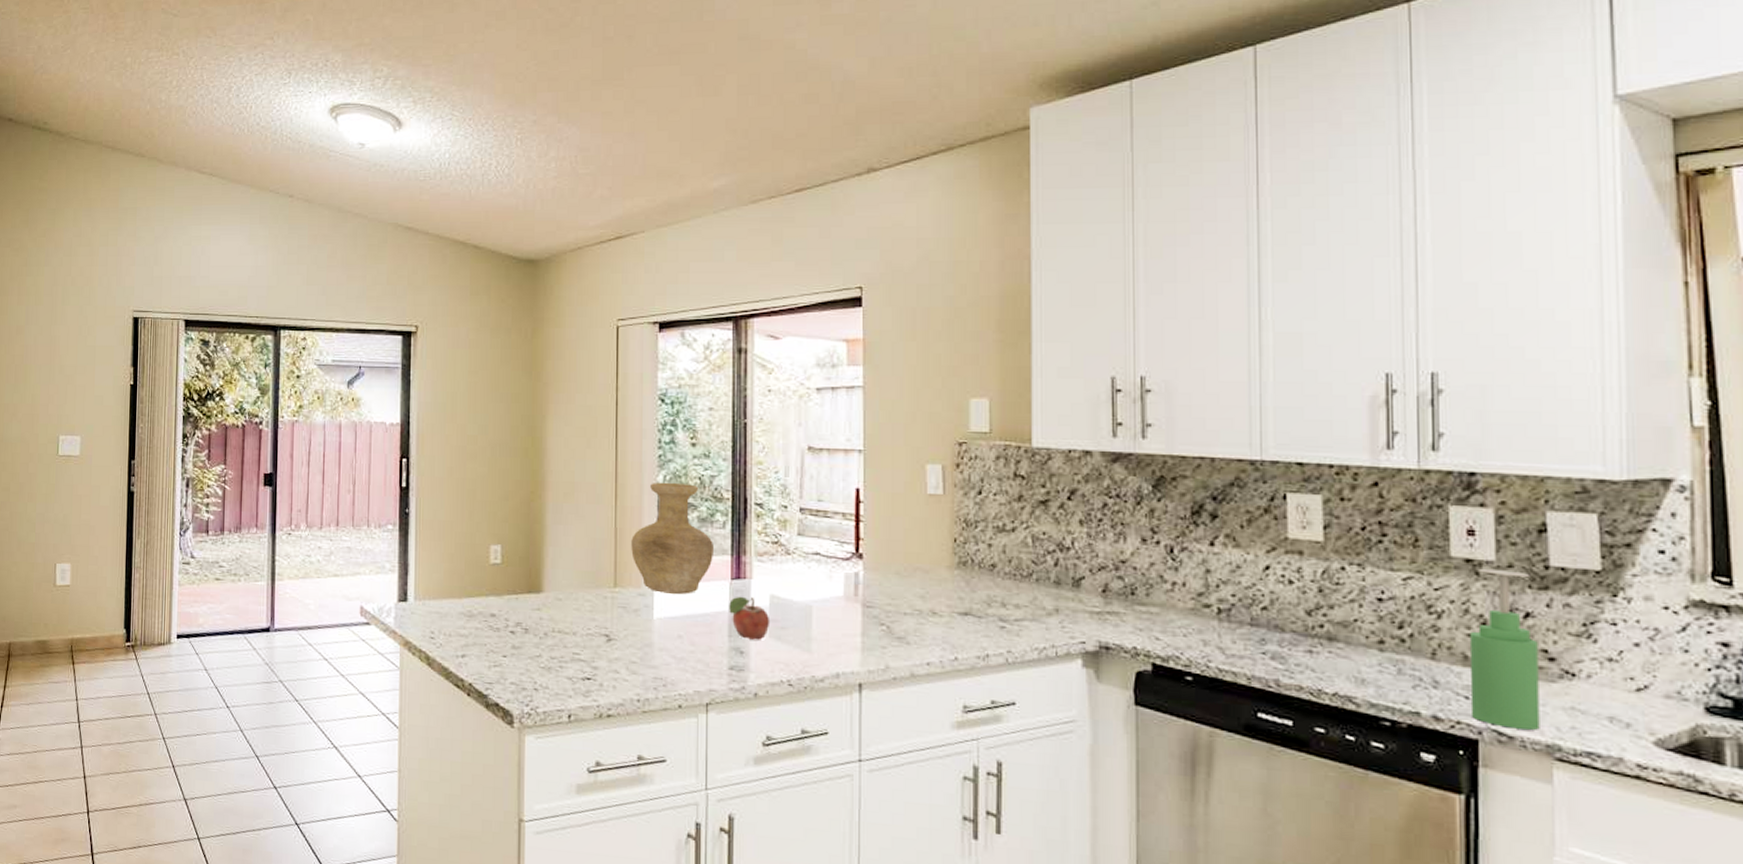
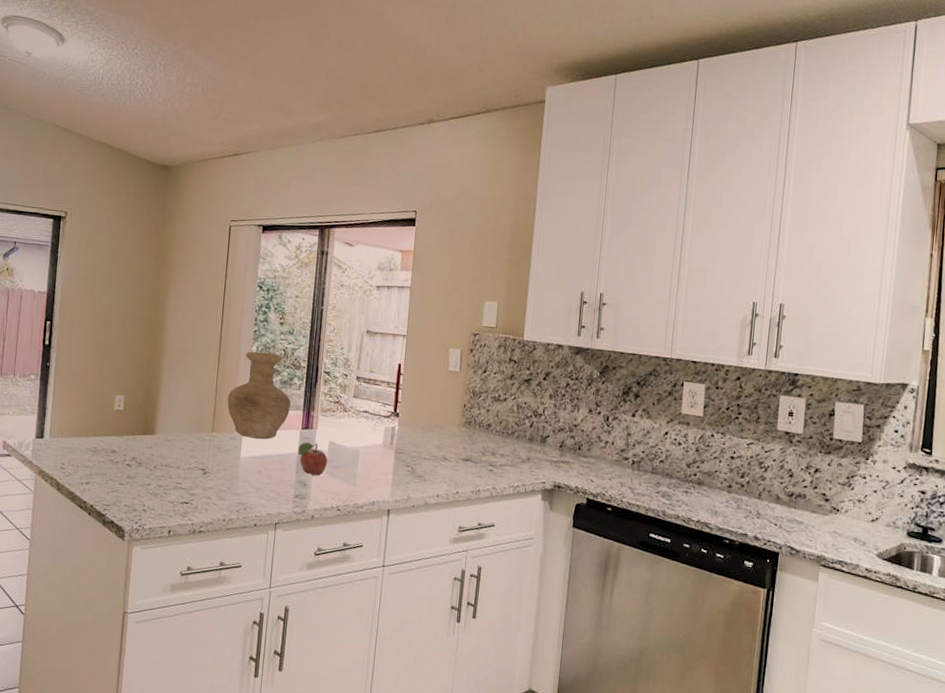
soap dispenser: present [1469,568,1540,730] -> none [776,438,822,546]

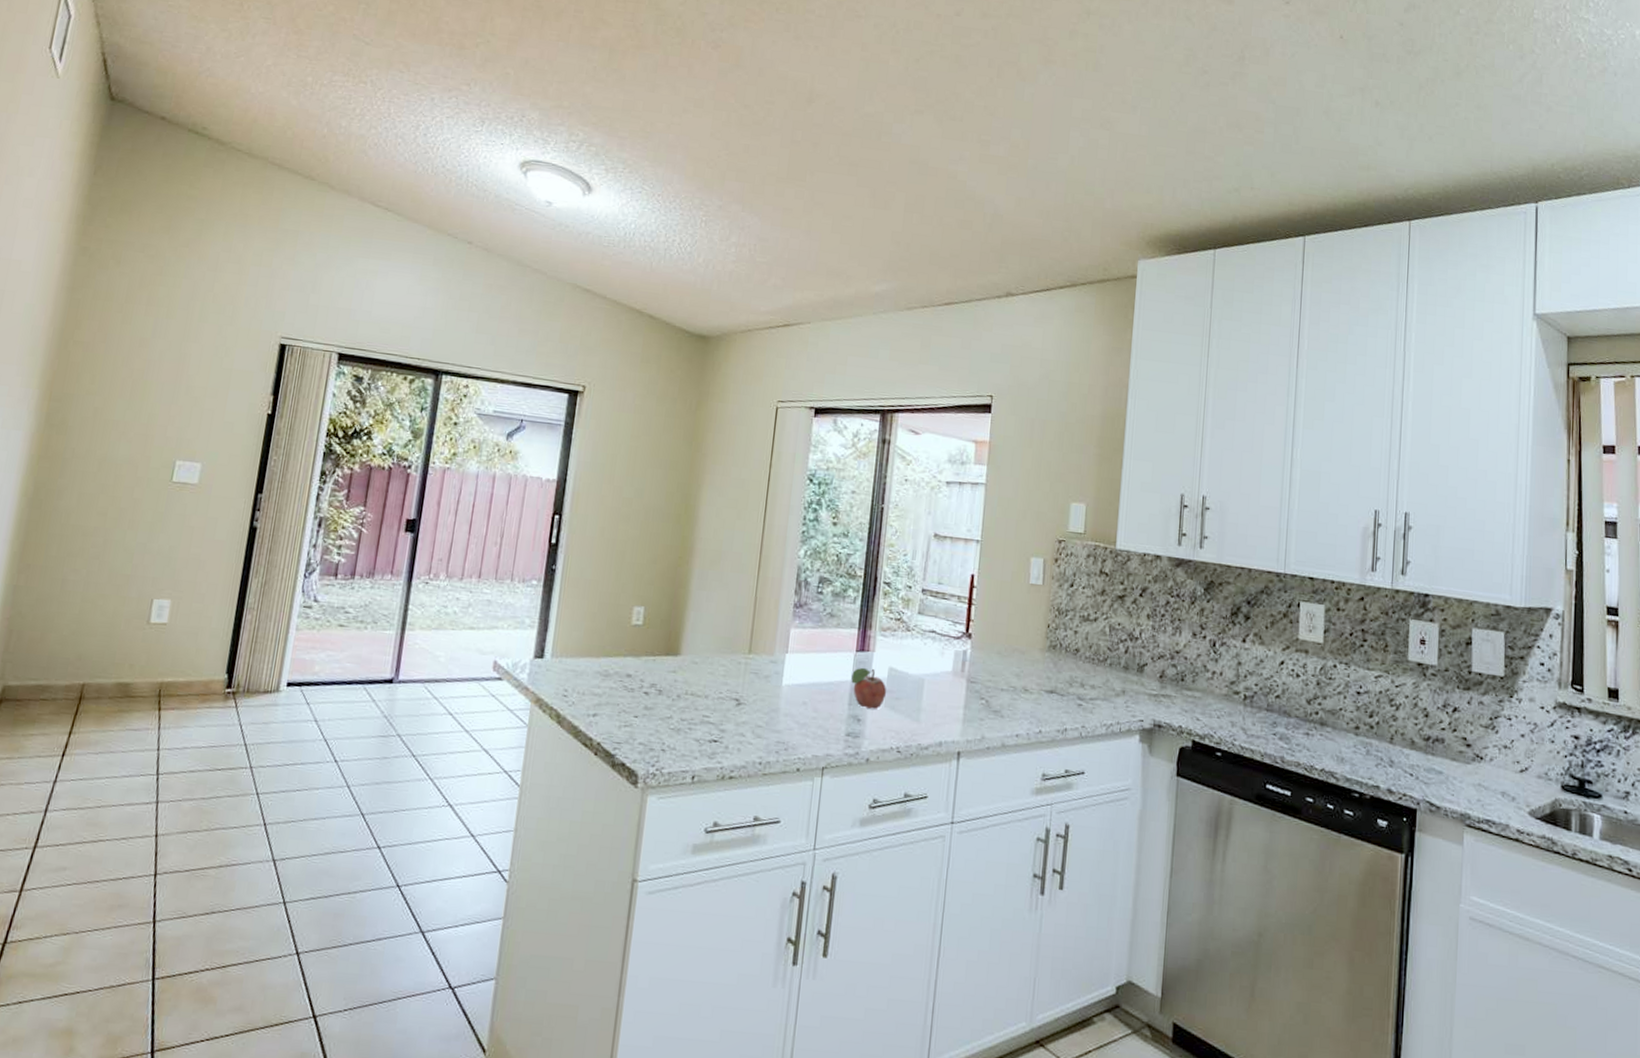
vase: present [227,351,291,440] -> none [768,556,844,664]

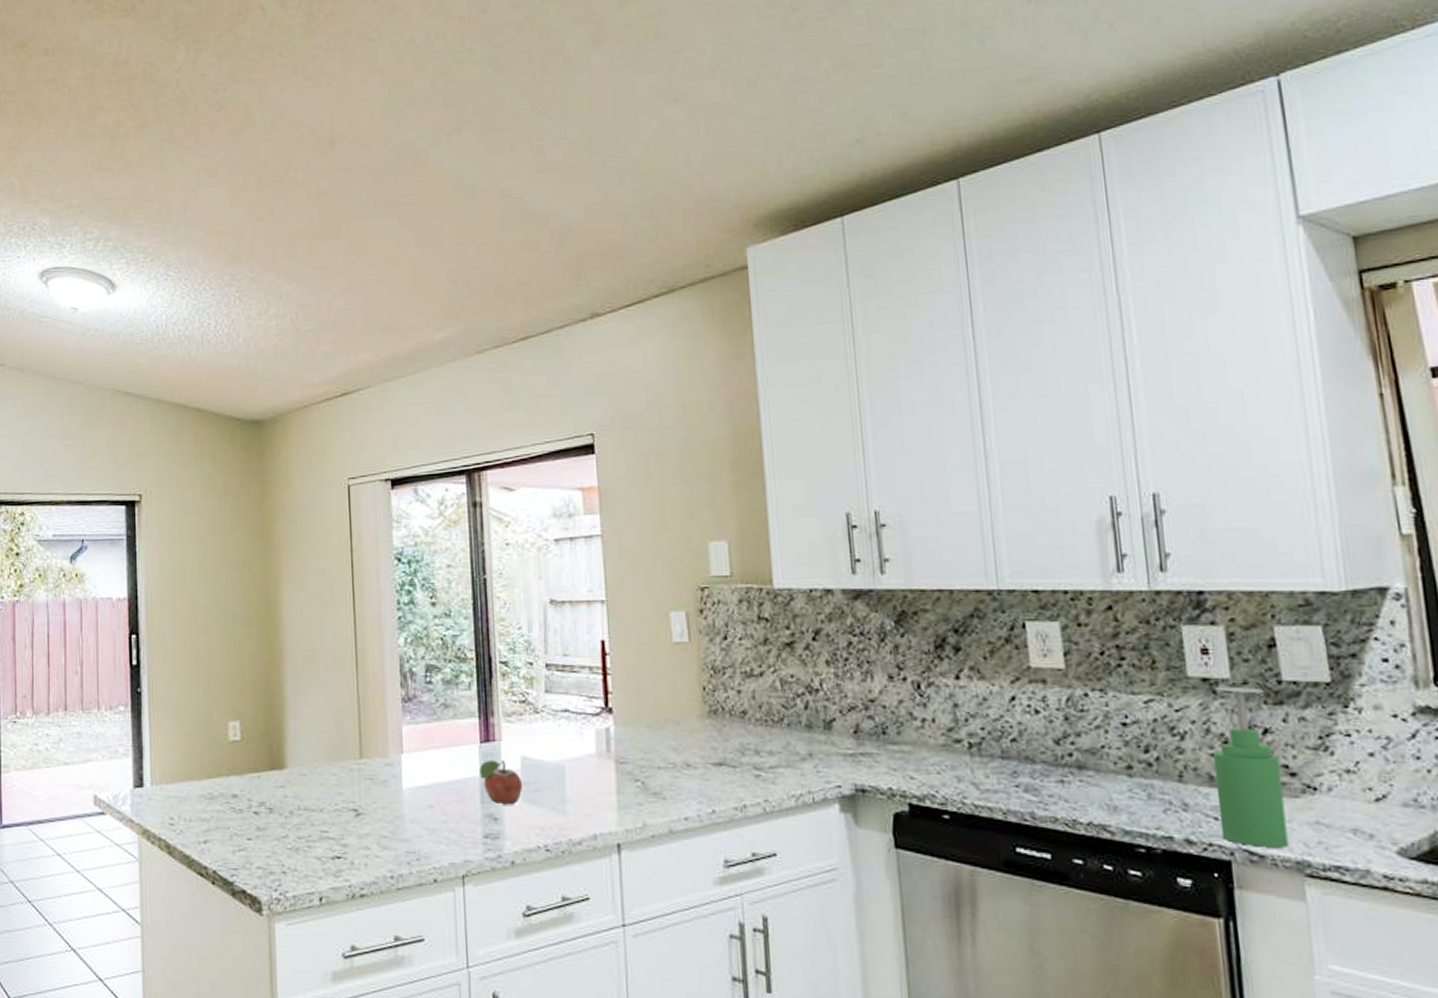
soap dispenser: none [1413,671,1461,802] -> present [1214,686,1289,847]

